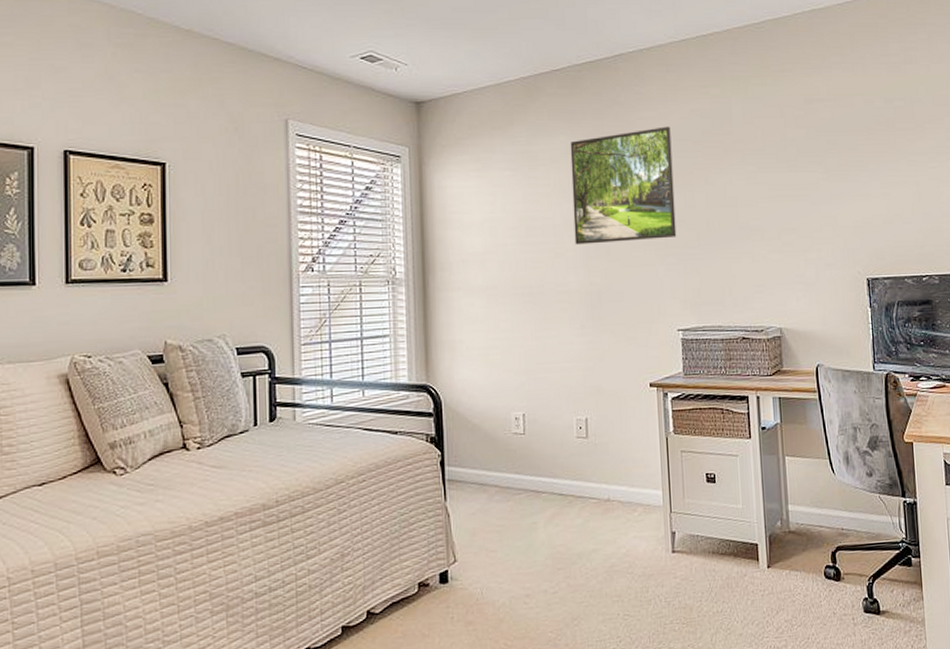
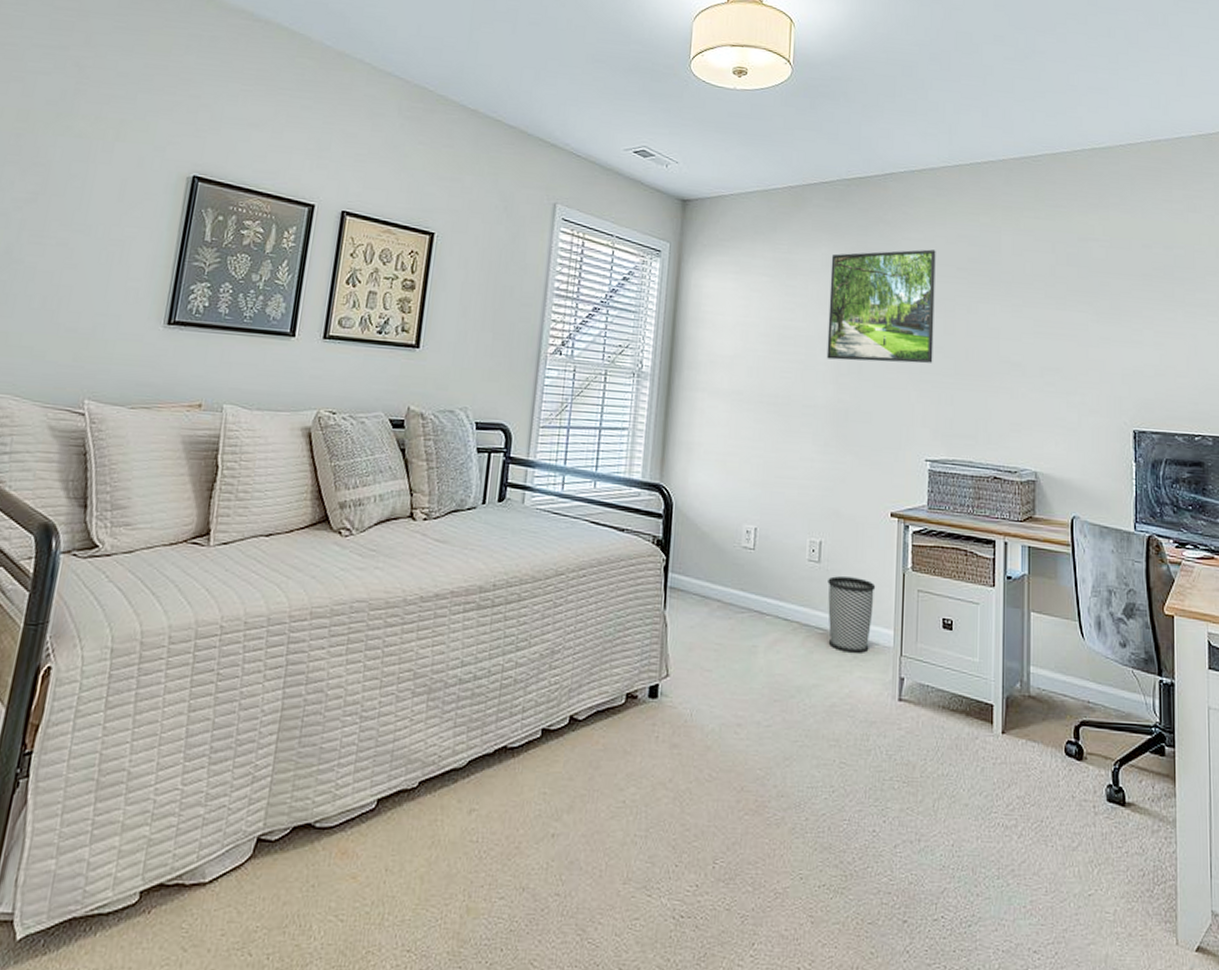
wastebasket: none [597,447,642,517] -> present [828,576,876,653]

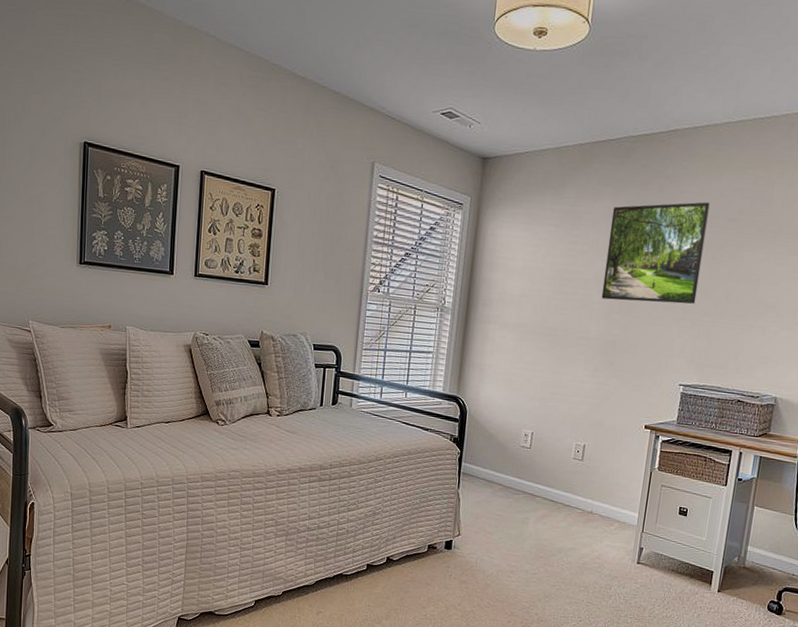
wastebasket: present [828,576,876,653] -> none [585,471,627,528]

